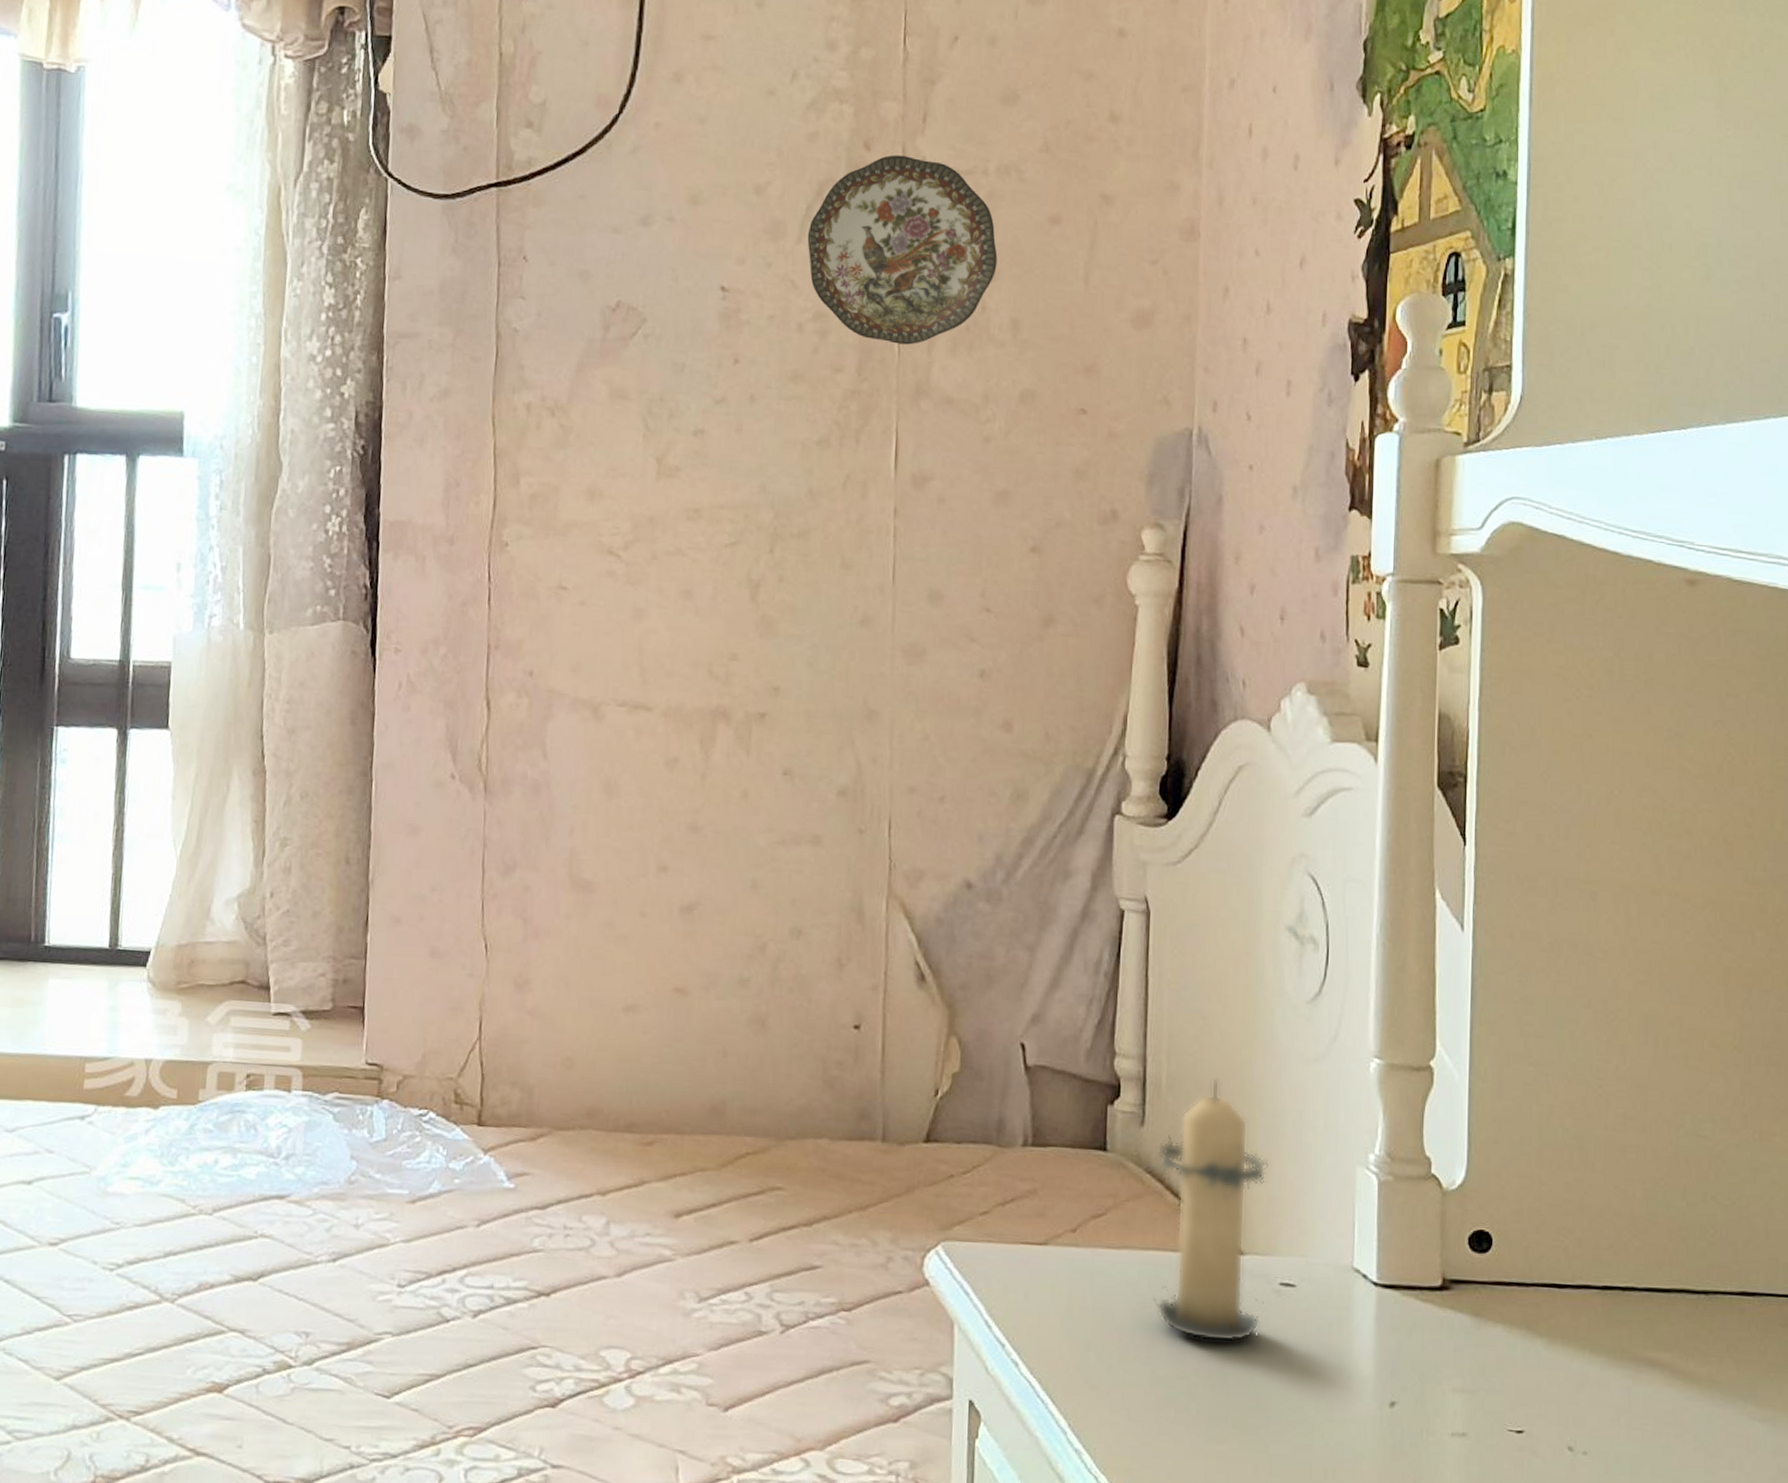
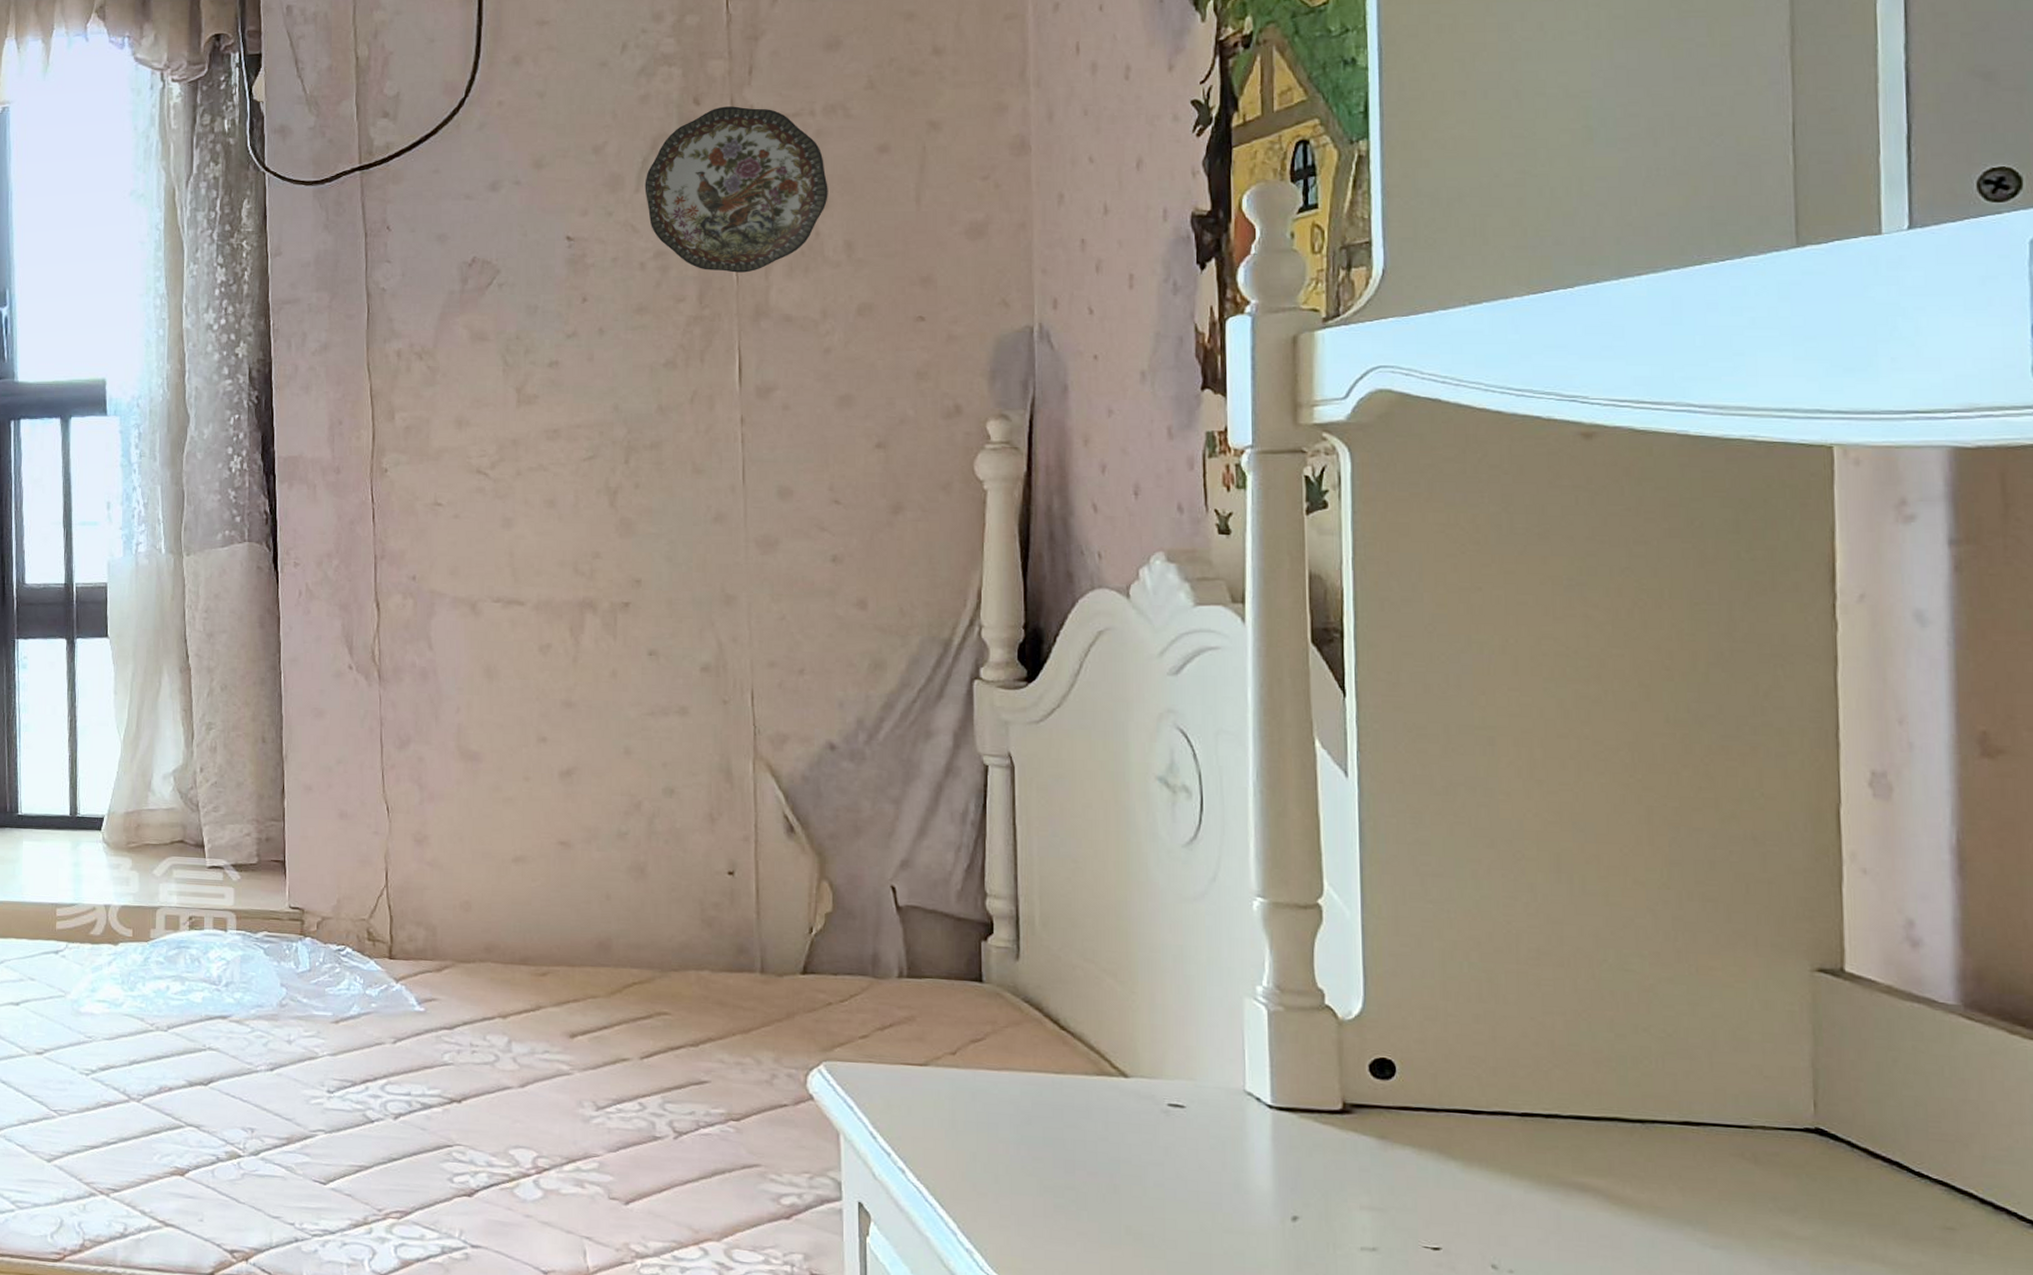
candle: present [1153,1079,1268,1342] -> none [1035,917,1152,1157]

